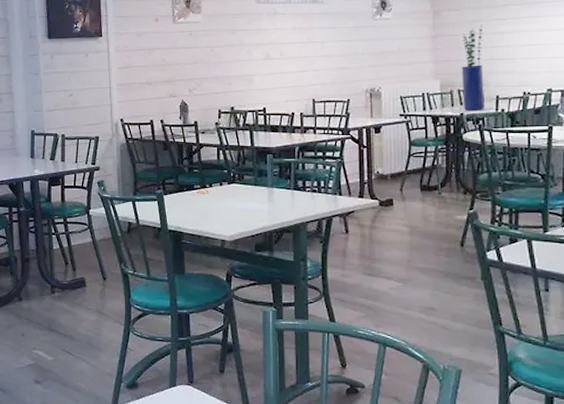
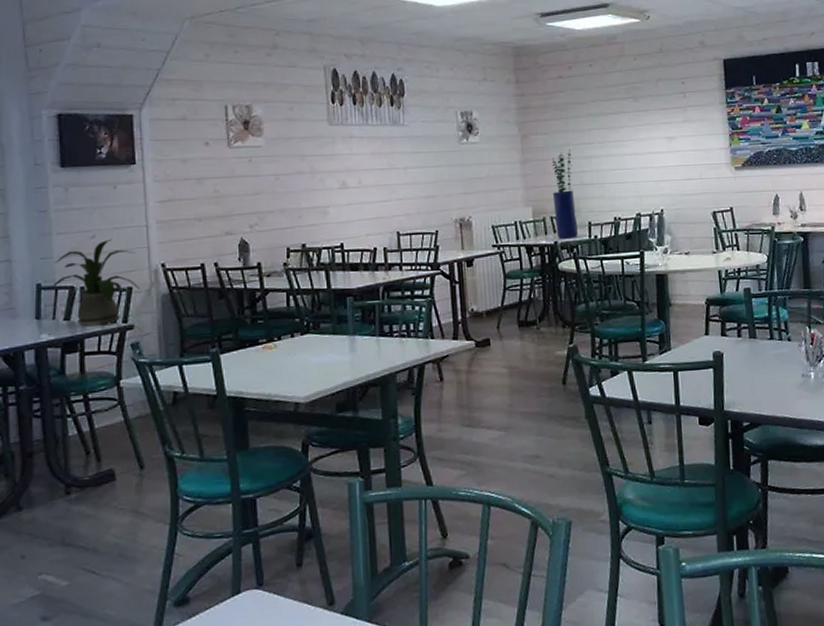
house plant: none [42,97,104,166] -> present [53,238,140,327]

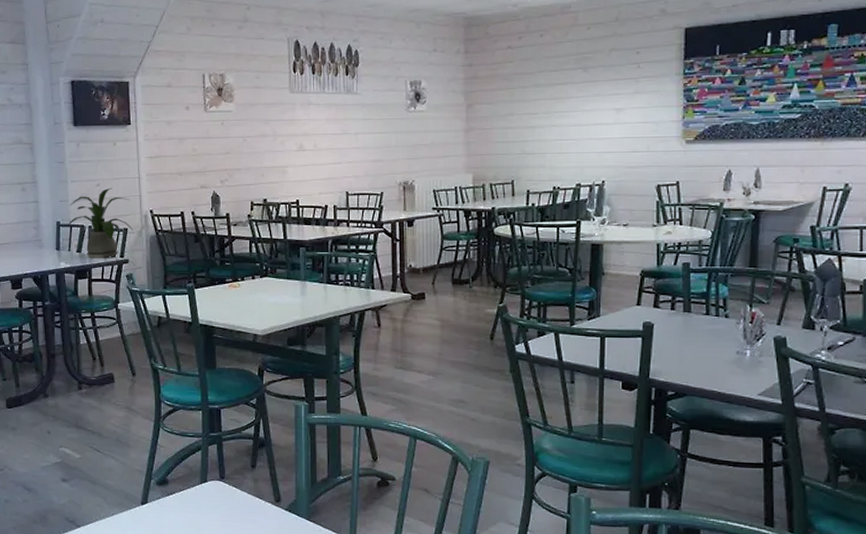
vase: present [551,149,578,239] -> none [493,119,516,205]

